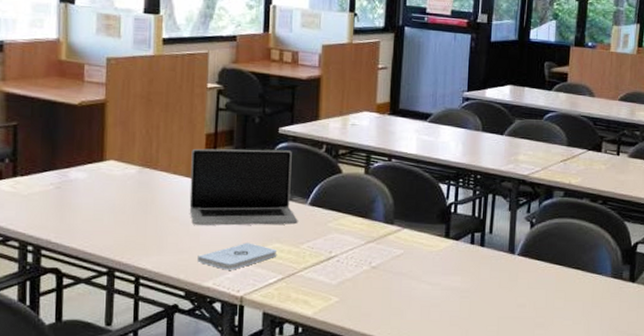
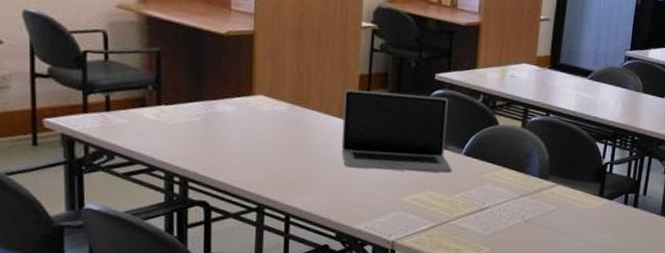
notepad: present [197,242,278,270] -> none [349,188,430,215]

